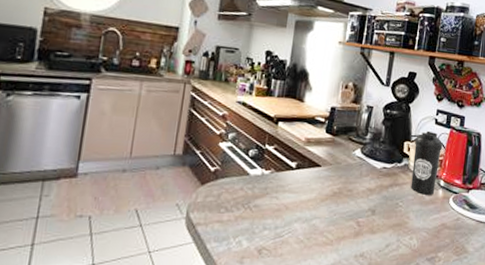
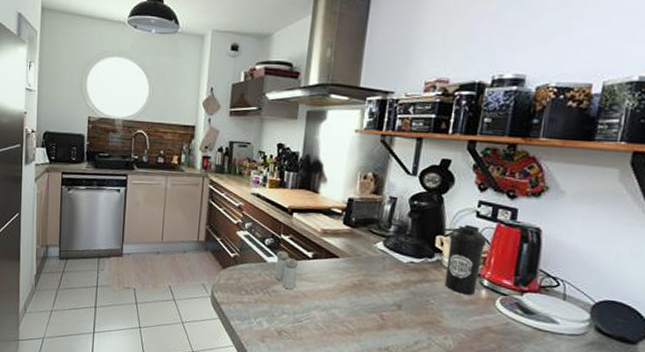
salt and pepper shaker: none [256,162,282,203] -> present [274,251,299,290]

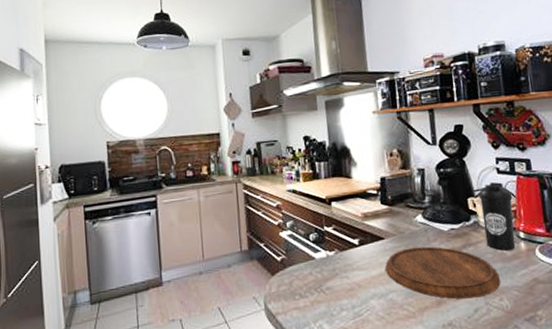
salt and pepper shaker: present [274,251,299,290] -> none [323,243,349,284]
cutting board: none [334,271,451,332] -> present [385,246,501,299]

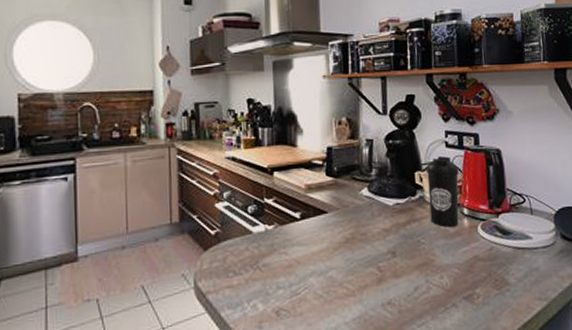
cutting board: present [385,246,501,299] -> none [327,221,443,277]

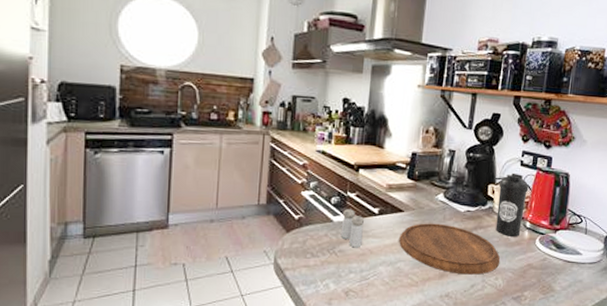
salt and pepper shaker: none [262,217,287,260] -> present [340,209,365,248]
cutting board: none [327,221,443,277] -> present [399,223,501,275]

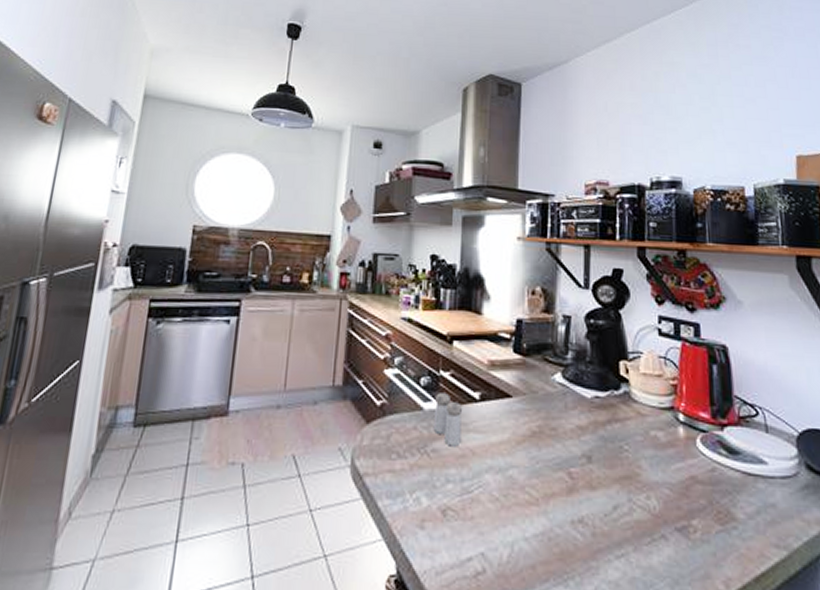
cutting board: present [399,223,501,275] -> none [509,413,650,491]
water bottle: present [495,172,529,237] -> none [633,344,675,435]

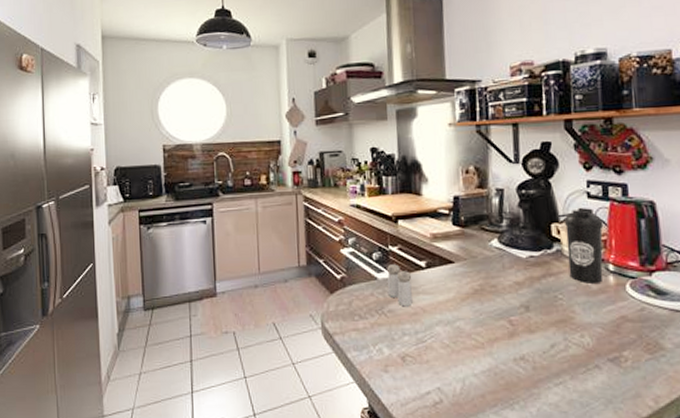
water bottle: none [633,344,675,435] -> present [563,207,604,283]

